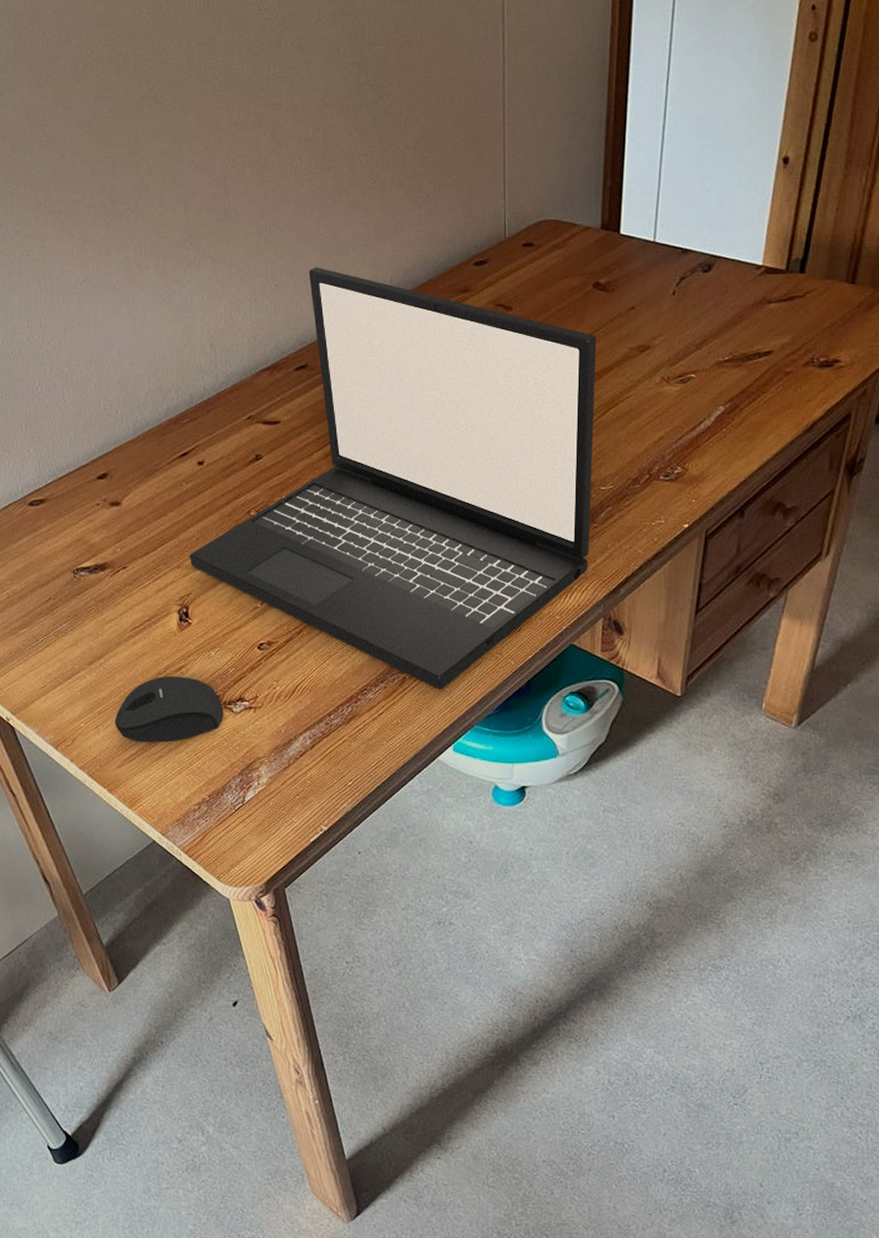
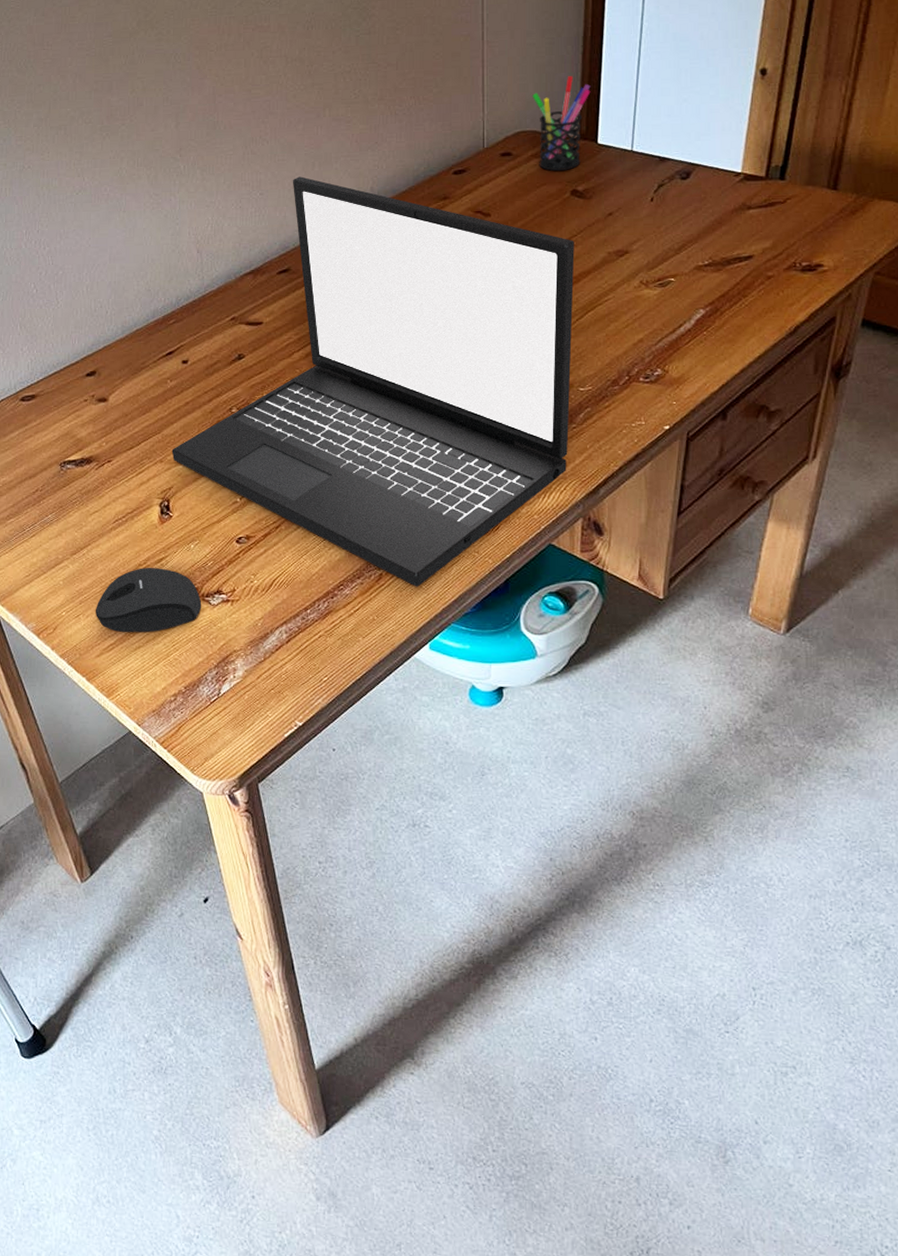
pen holder: none [553,162,614,262] -> present [531,76,591,171]

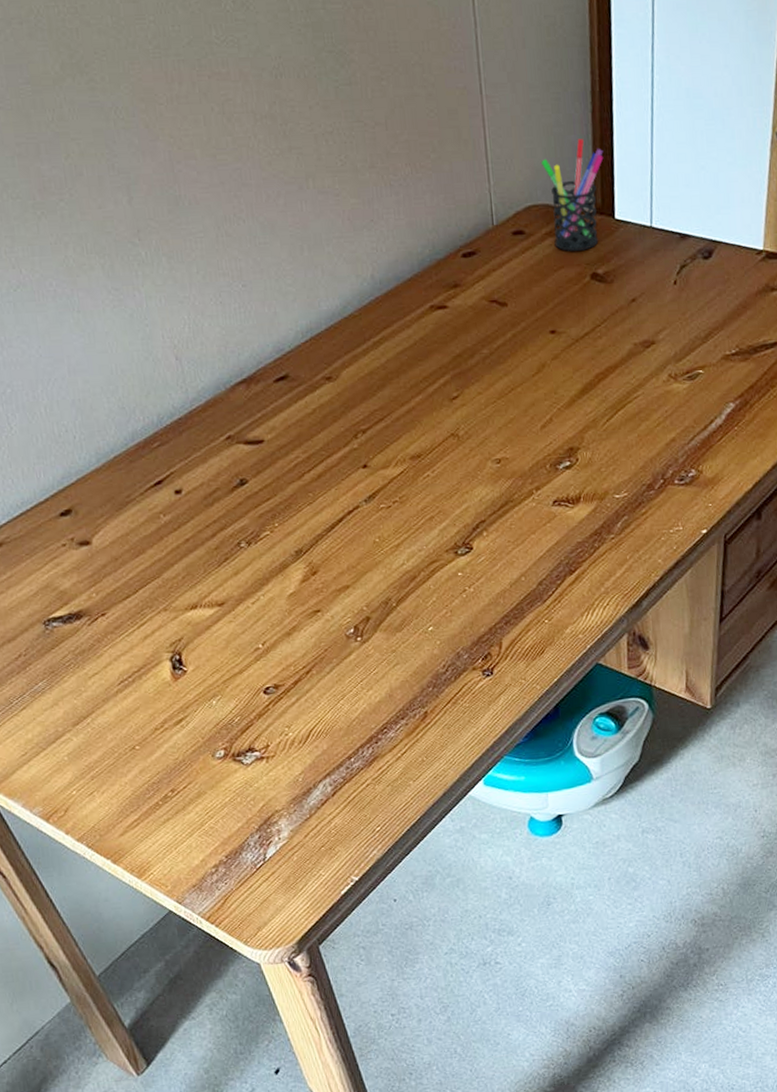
mouse: present [95,568,201,633] -> none [110,730,233,806]
laptop: present [171,176,575,587] -> none [176,263,608,722]

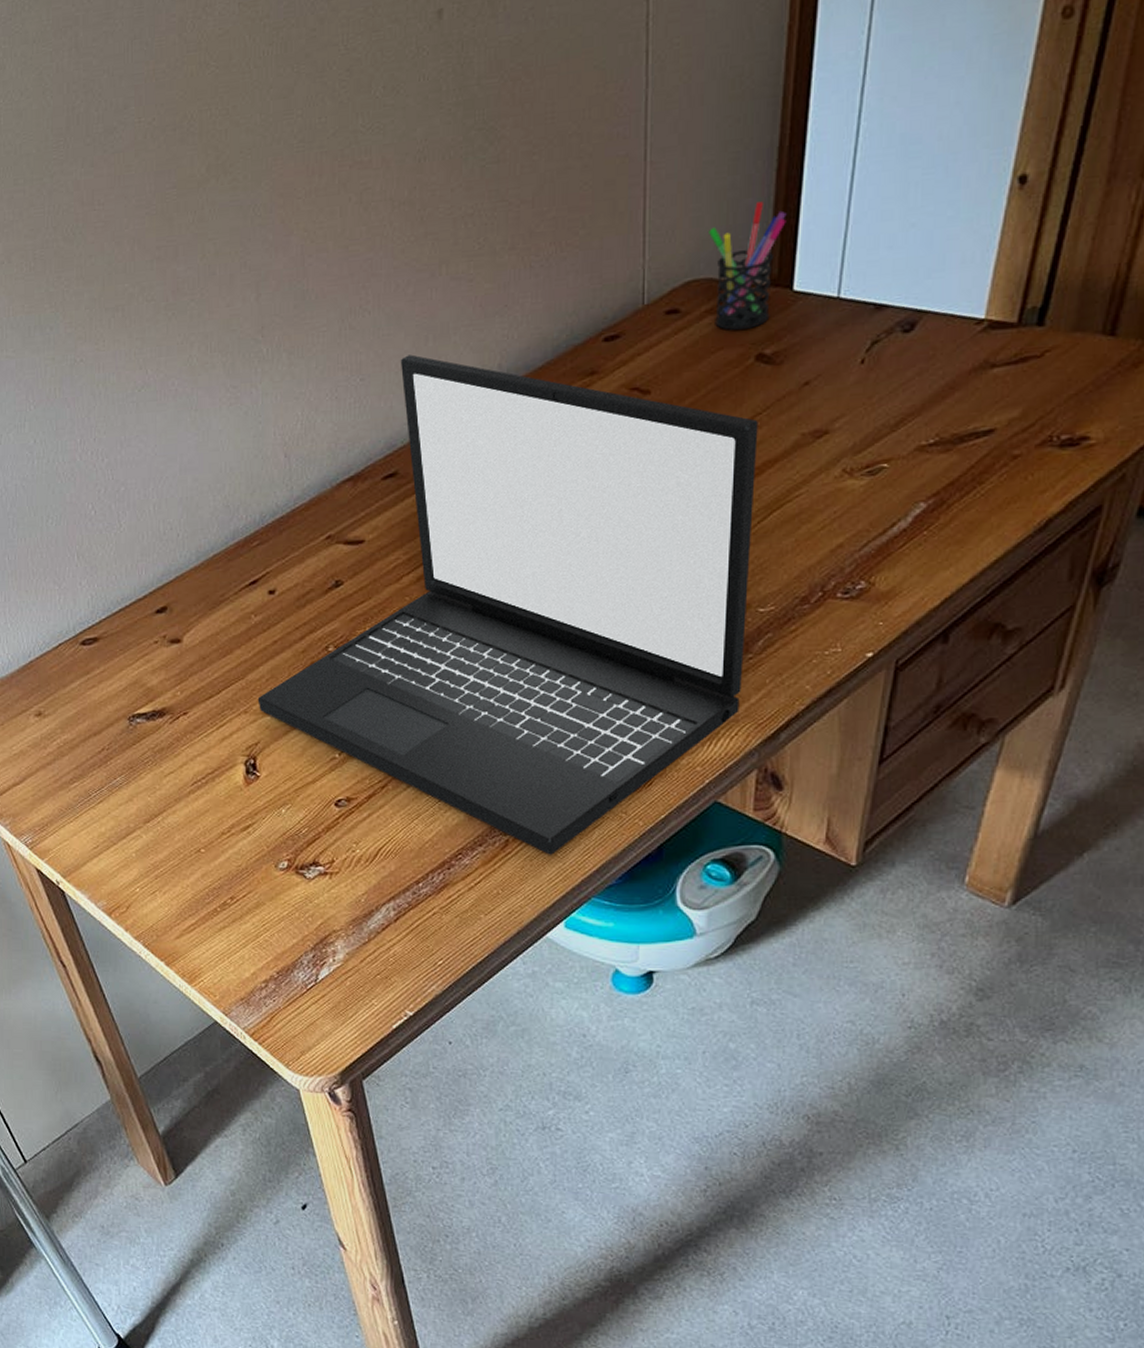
laptop: none [176,263,608,722] -> present [257,354,758,855]

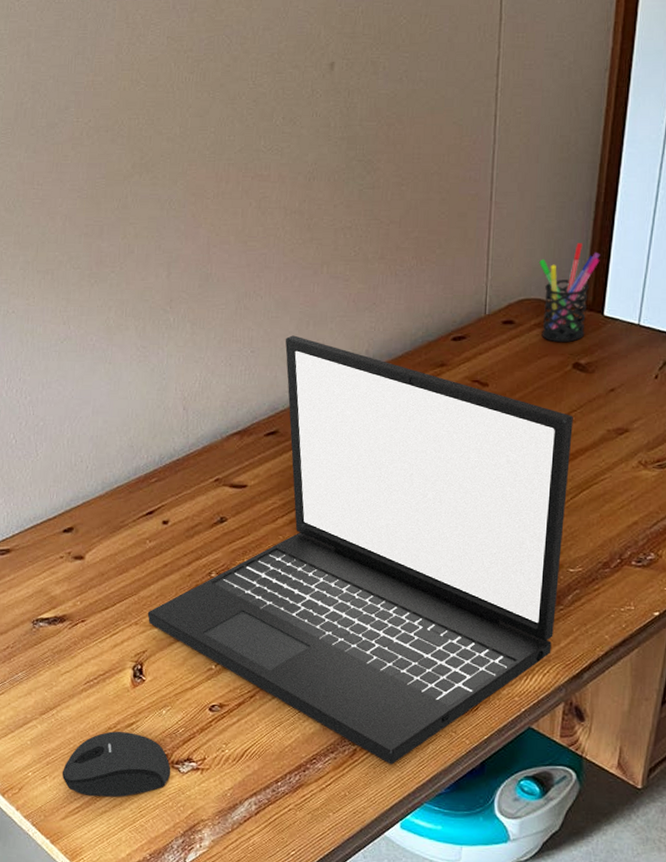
mouse: none [173,837,294,912] -> present [61,731,170,798]

